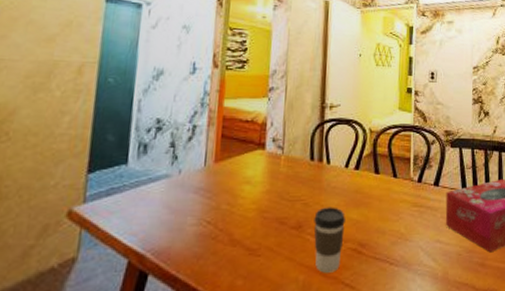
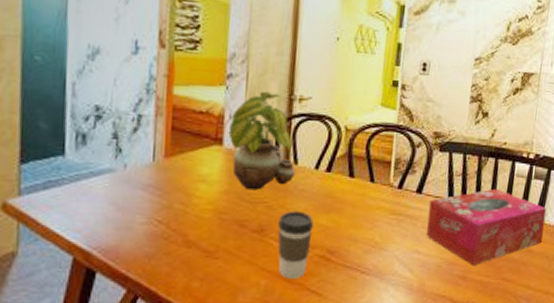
potted plant: none [270,101,328,189] -> present [228,91,296,191]

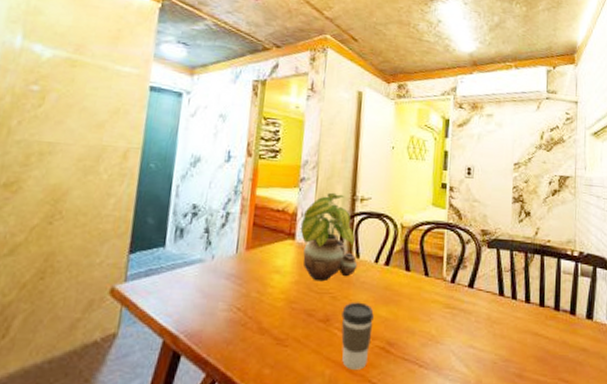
tissue box: present [425,188,546,266] -> none [479,284,597,364]

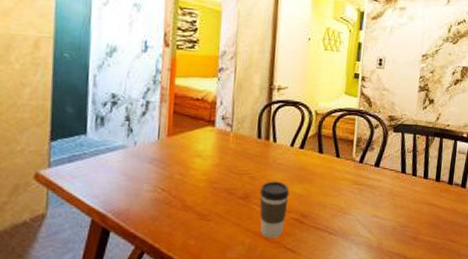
potted plant: present [300,192,358,282] -> none [220,82,275,164]

